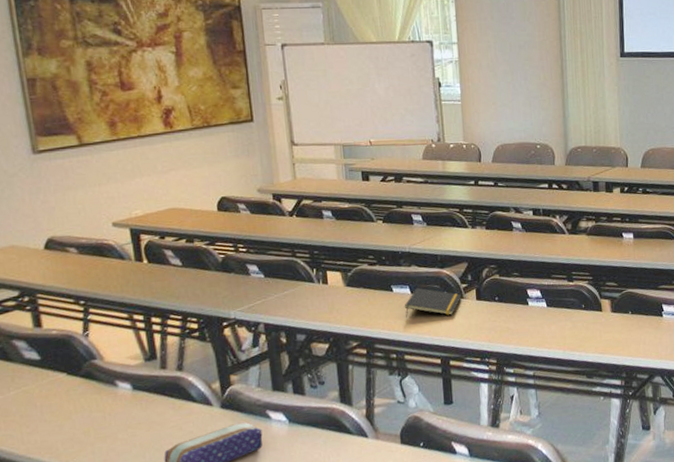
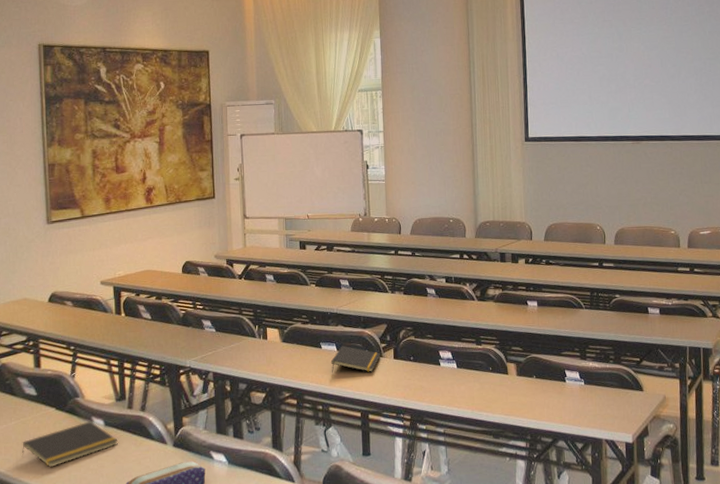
notepad: none [26,385,152,441] -> present [21,421,118,468]

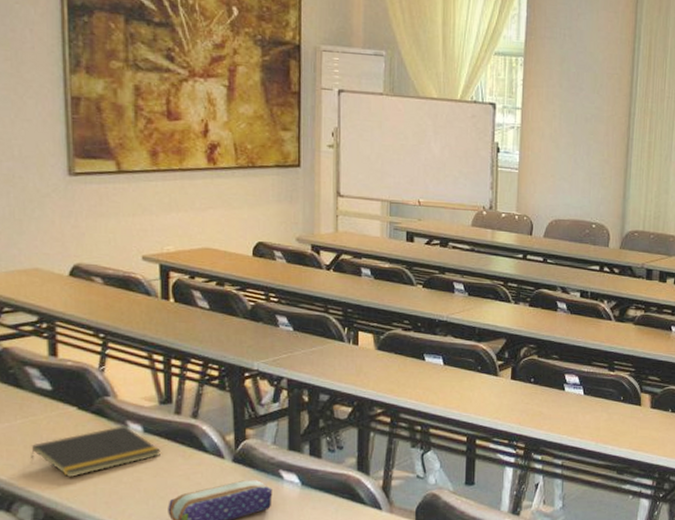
notepad: present [330,346,381,373] -> none [435,360,496,392]

